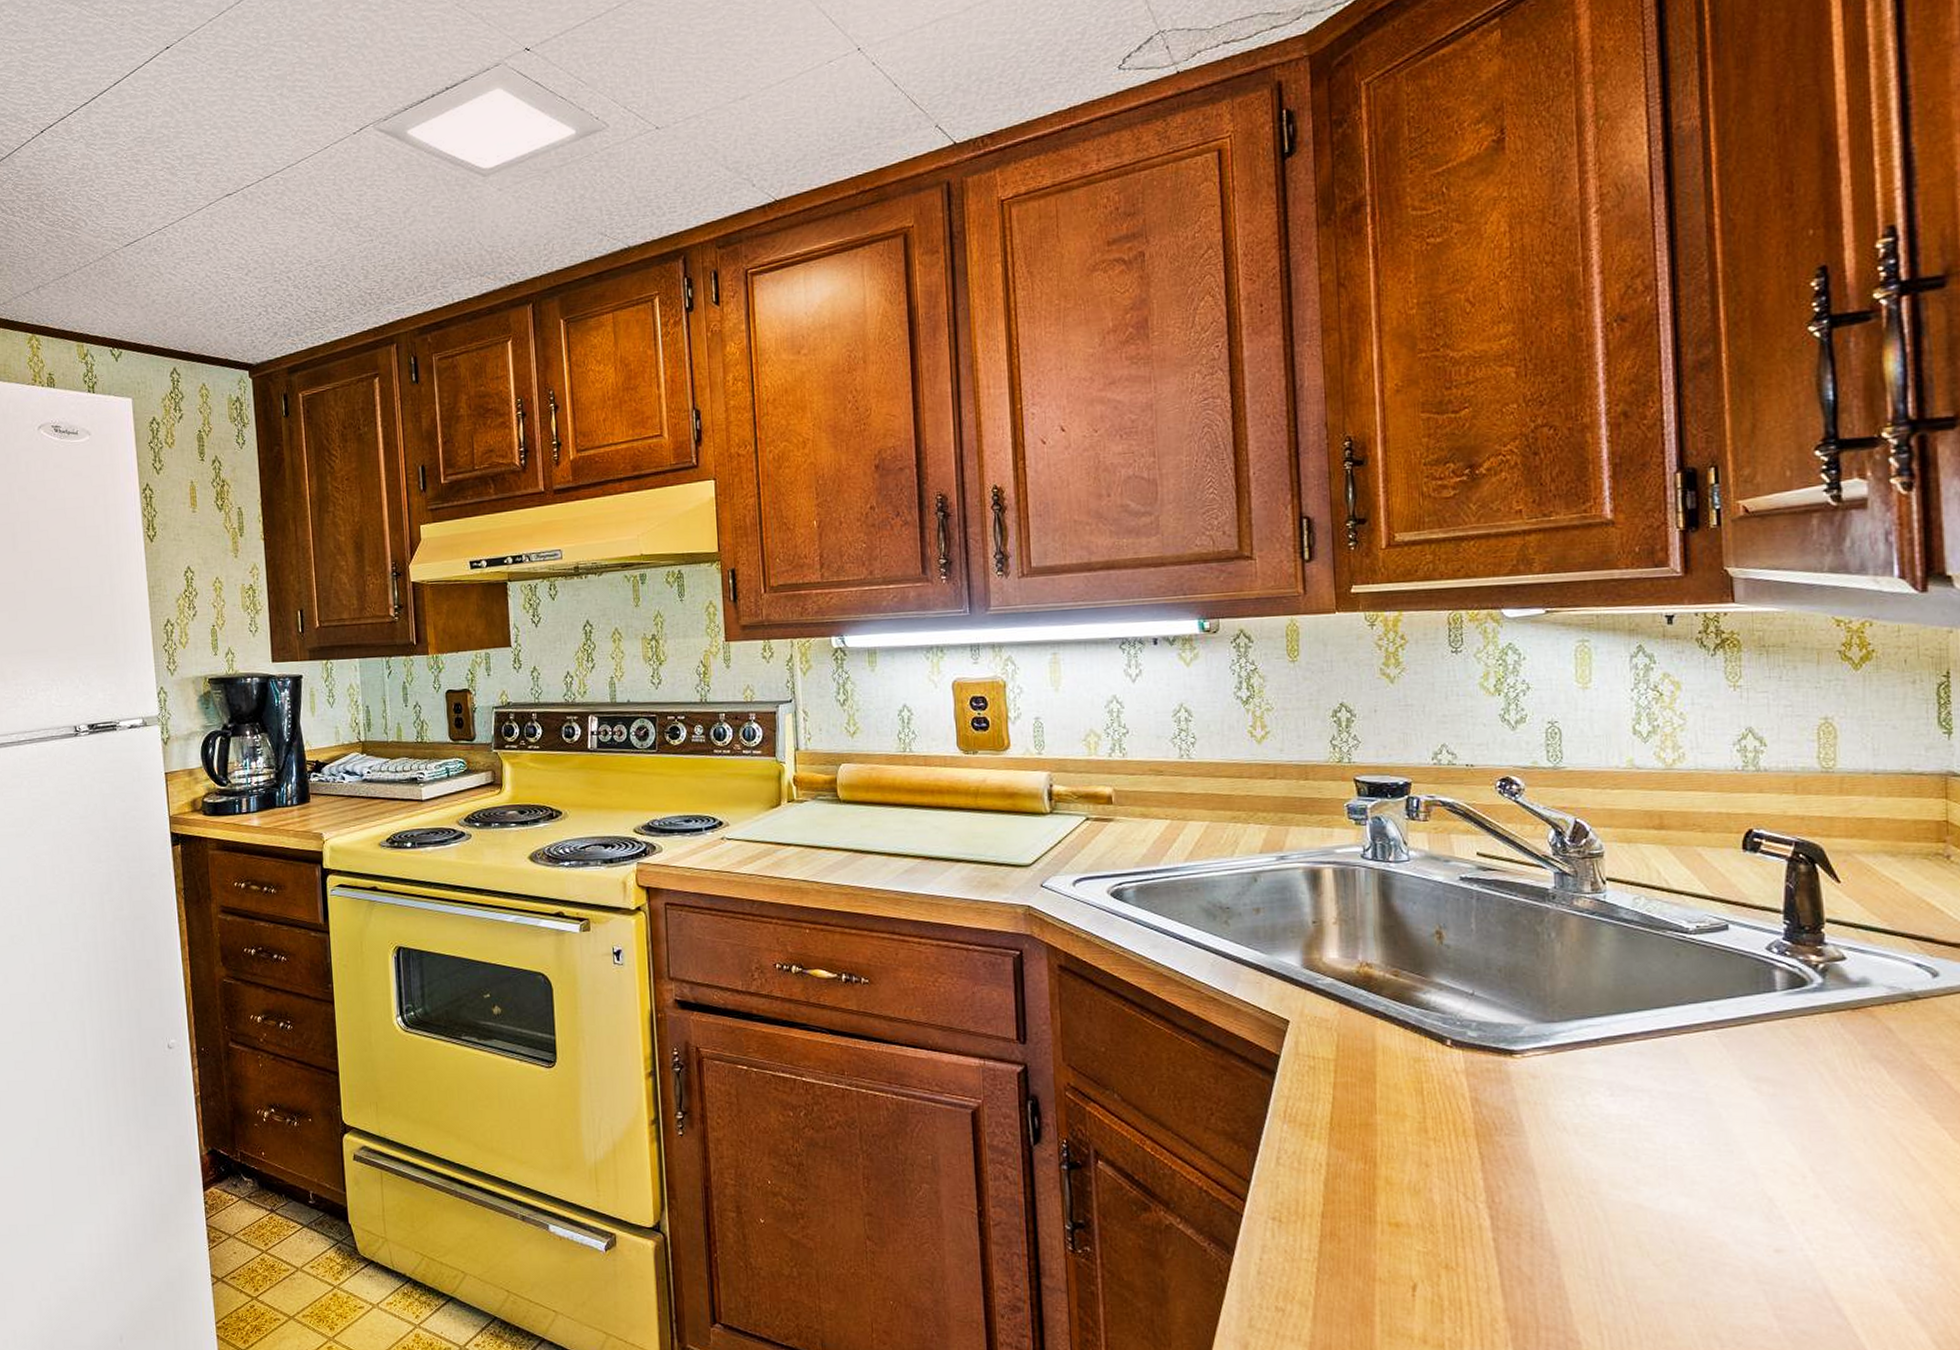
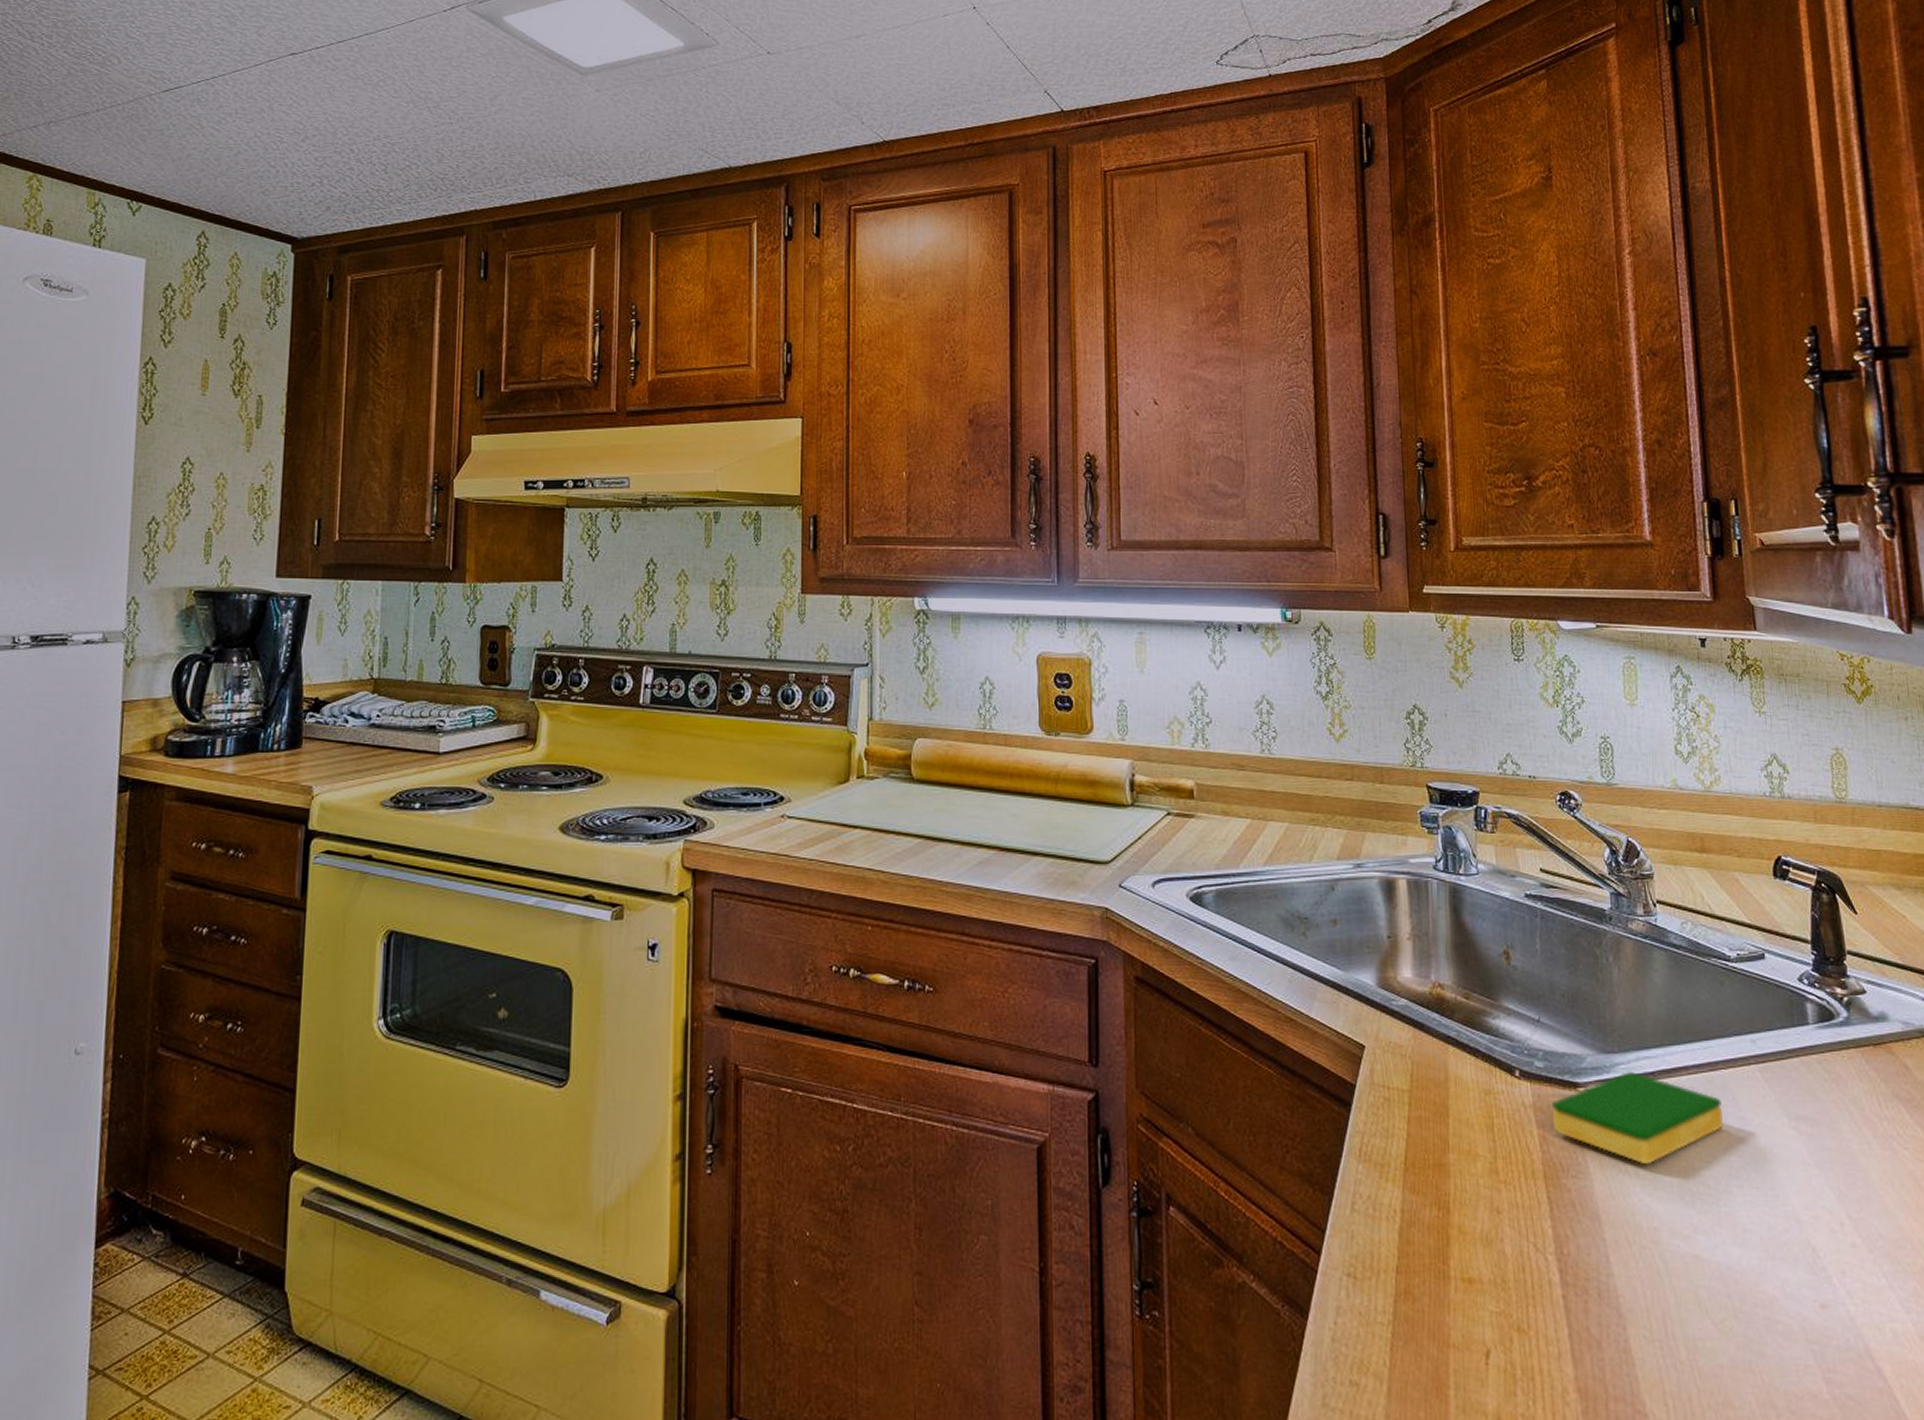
dish sponge: none [1486,1039,1673,1124] -> present [1552,1072,1723,1165]

